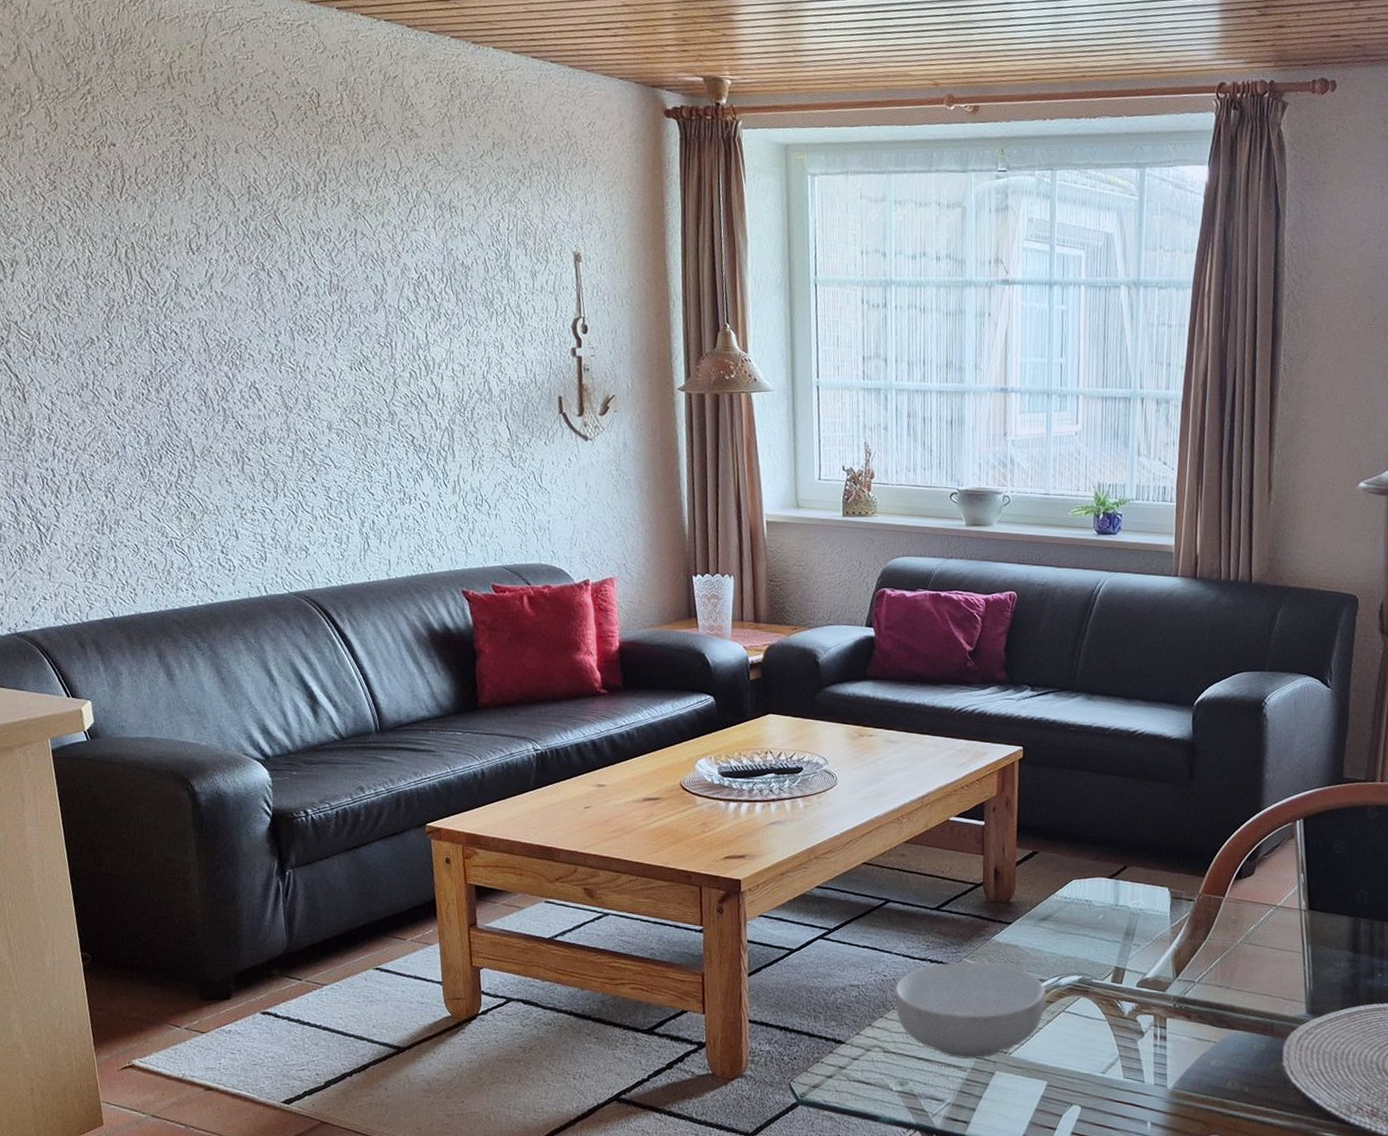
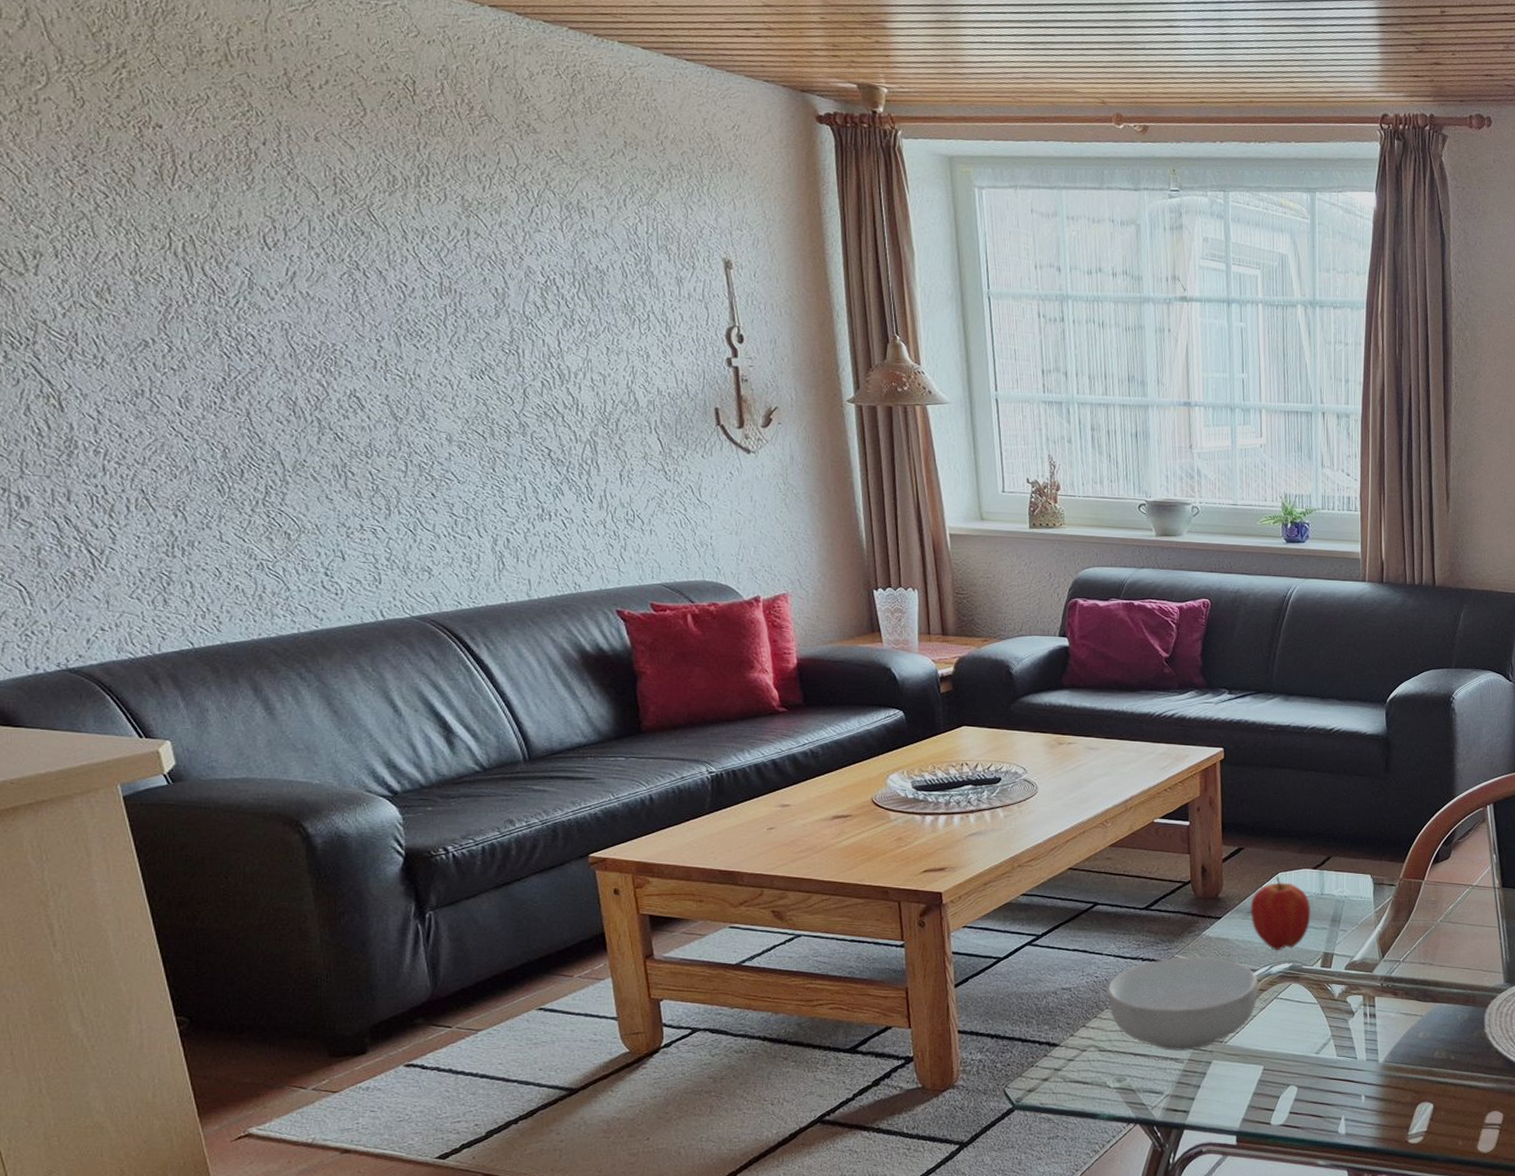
apple: none [1041,883,1104,962] -> present [1250,876,1311,951]

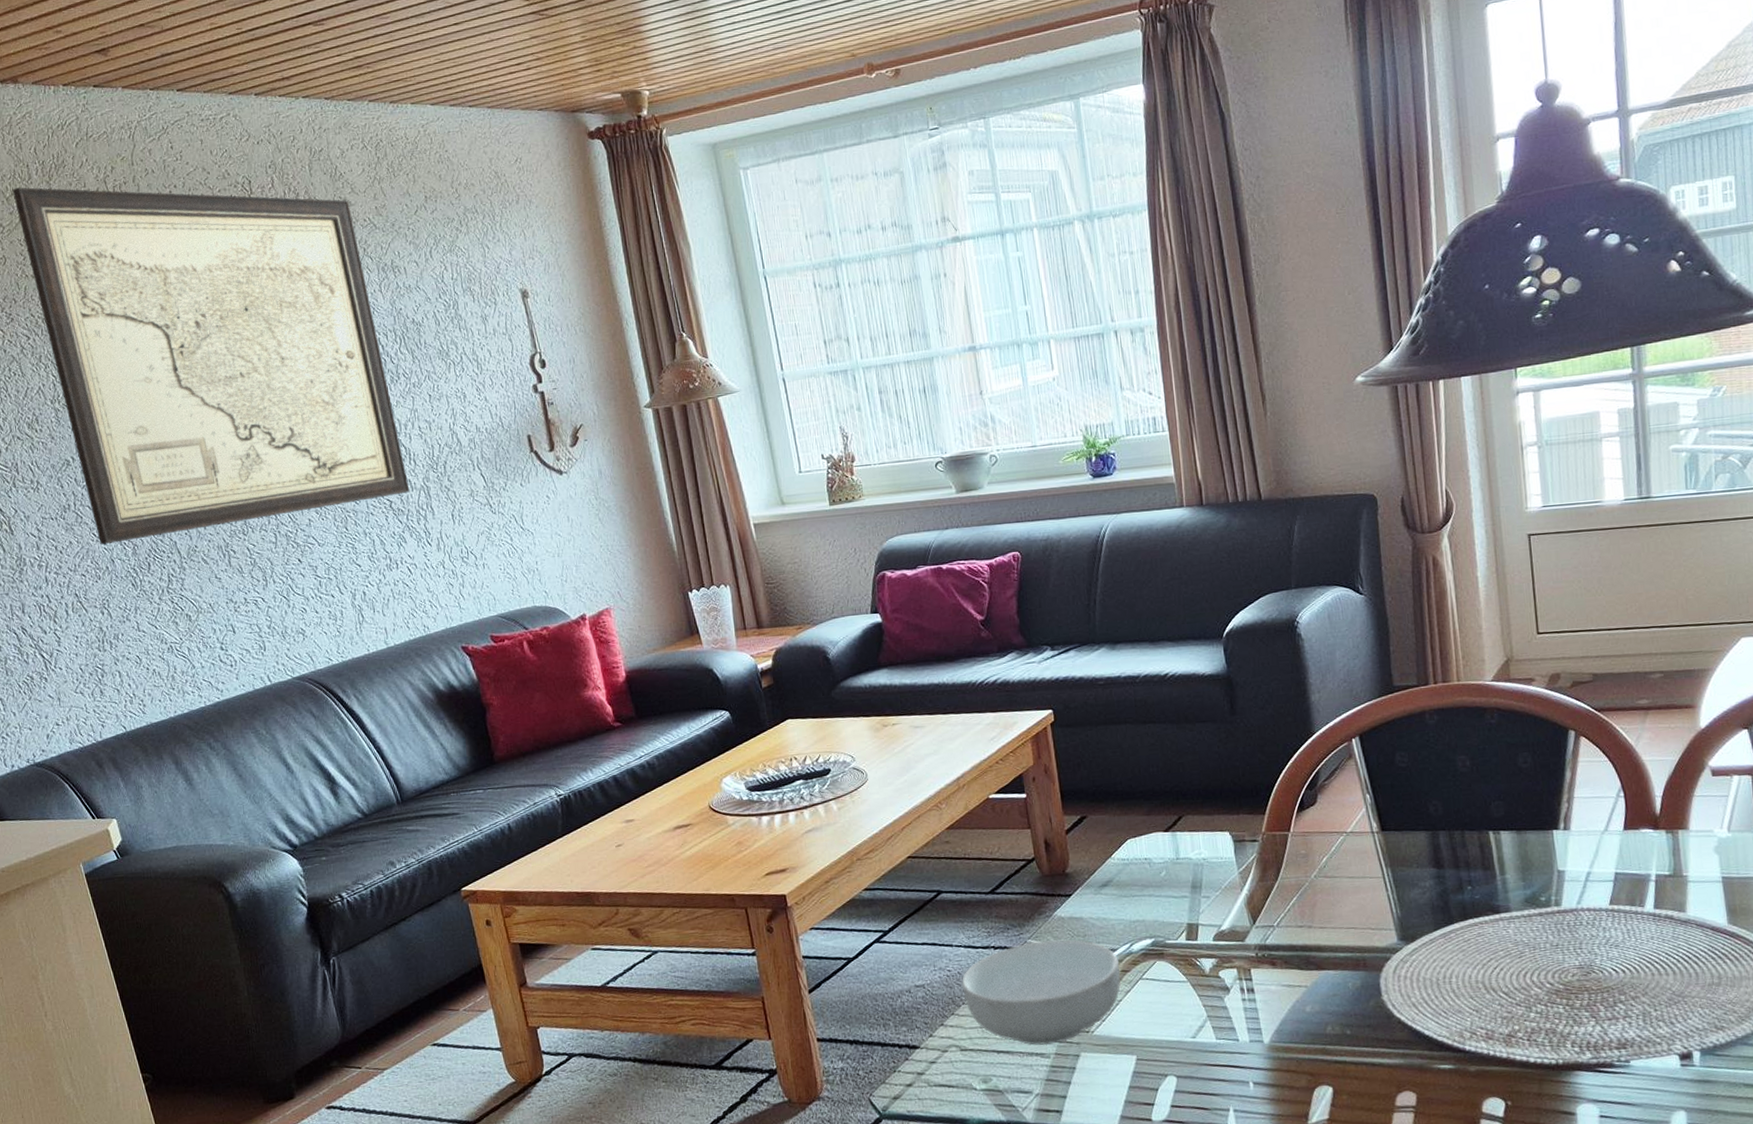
wall art: none [101,24,574,445] -> present [12,187,410,545]
apple: present [1250,876,1311,951] -> none [1101,843,1169,926]

